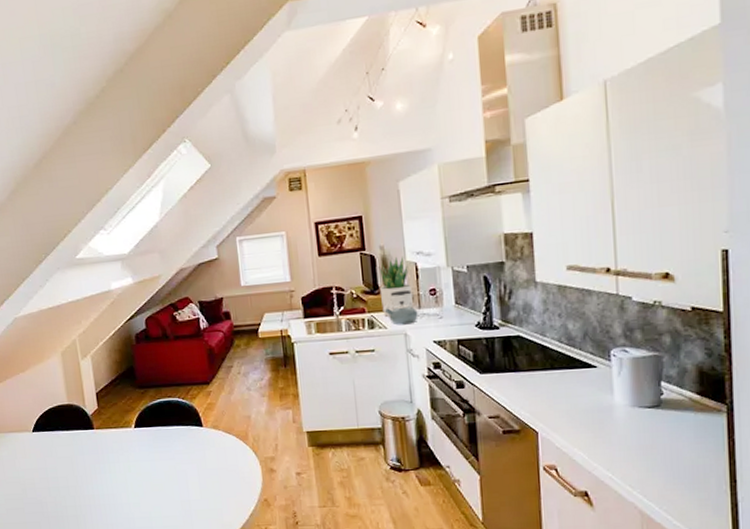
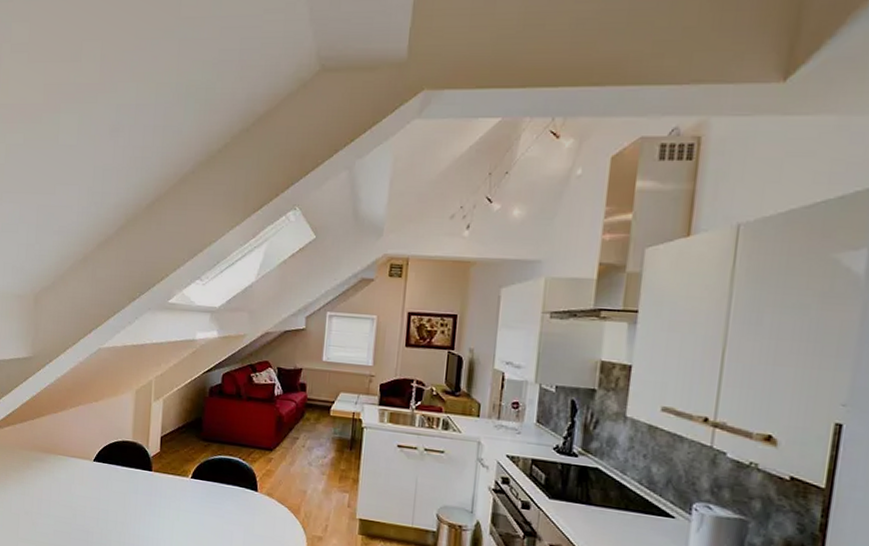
planter: present [379,256,413,317] -> none [460,362,495,421]
kettle: present [382,289,418,325] -> none [460,396,496,433]

